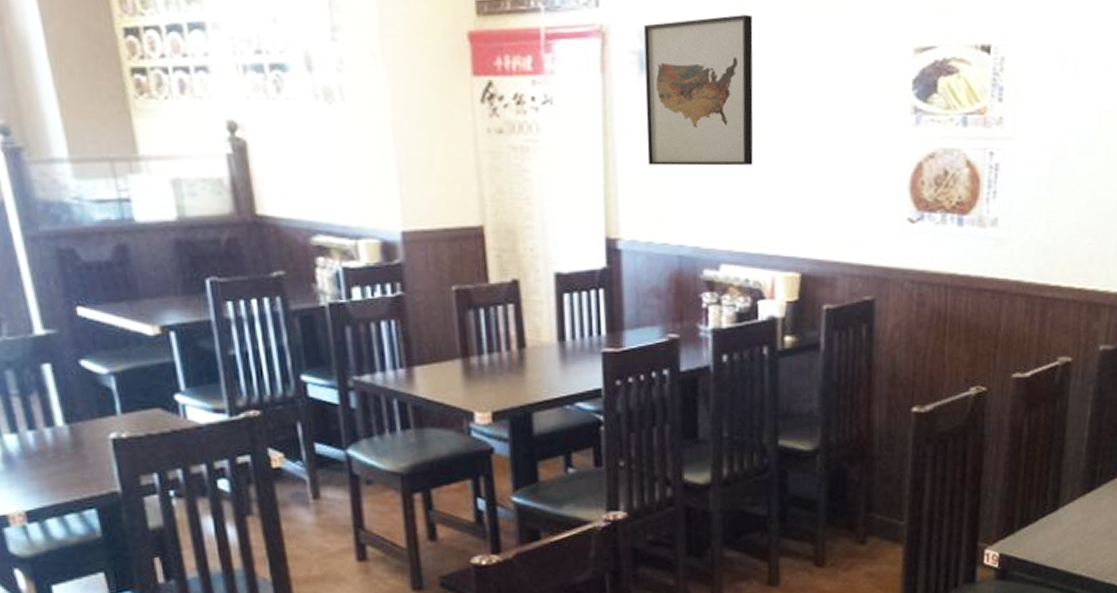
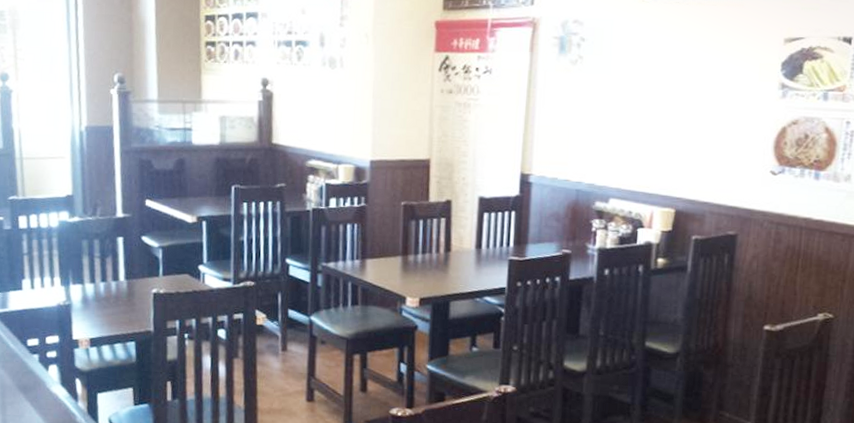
wall art: present [644,13,754,166] -> none [559,11,652,124]

